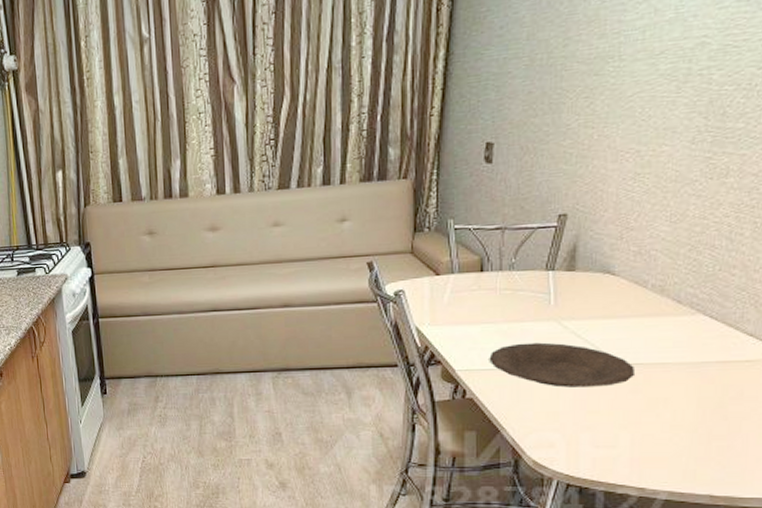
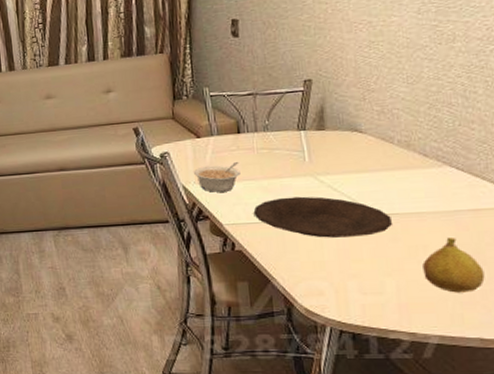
legume: none [429,303,479,335] -> present [194,162,241,192]
fruit: none [661,389,724,448] -> present [422,237,485,293]

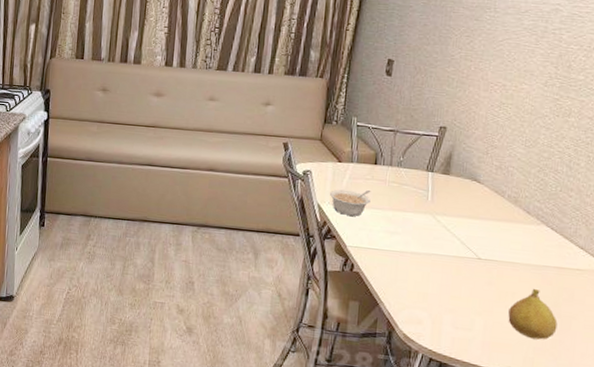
plate: present [253,196,393,238] -> none [375,229,491,277]

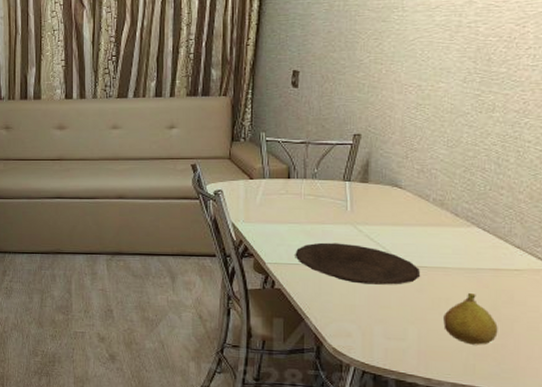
legume: present [330,189,371,216] -> none [244,205,287,232]
plate: none [375,229,491,277] -> present [295,242,421,285]

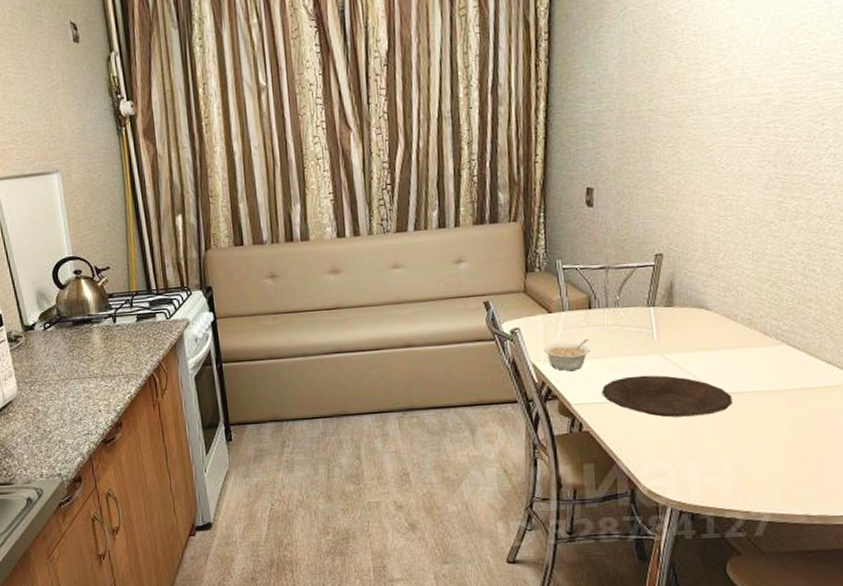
legume: none [244,205,287,232] -> present [544,339,590,371]
fruit: present [443,292,498,345] -> none [759,415,814,471]

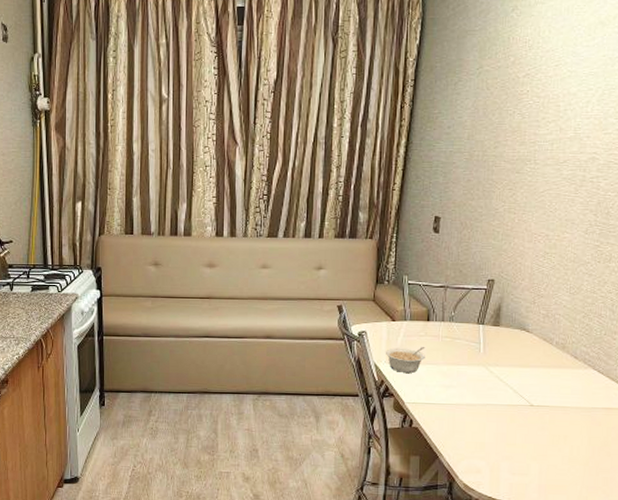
plate: present [601,375,734,418] -> none [432,383,544,424]

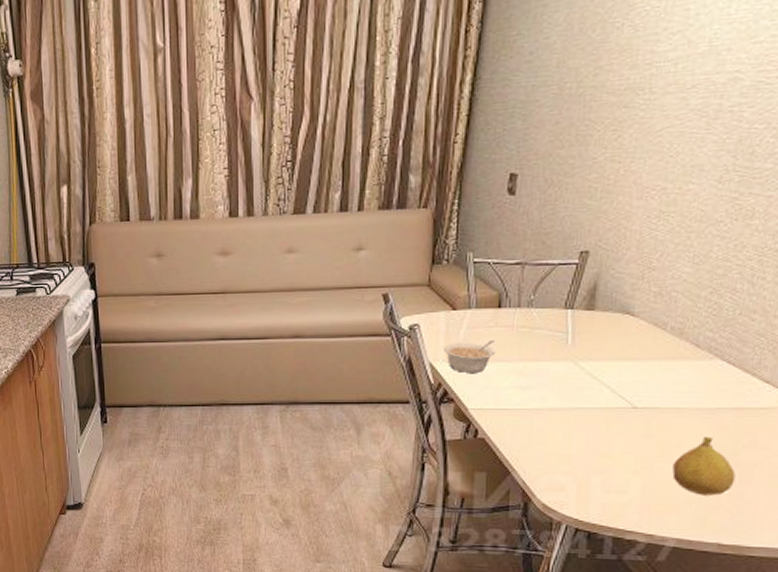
fruit: none [561,430,608,479] -> present [672,436,736,496]

